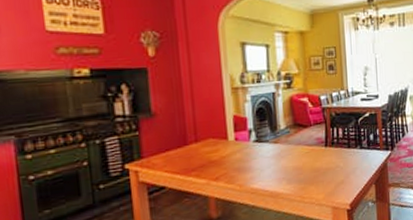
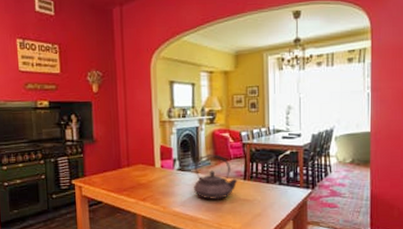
teapot: none [272,122,319,171] -> present [193,154,238,199]

